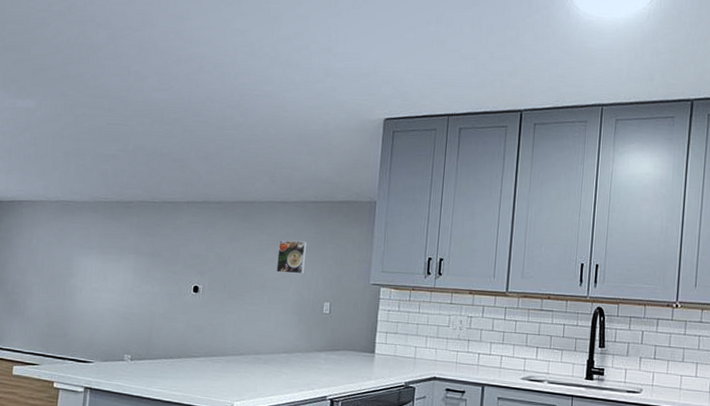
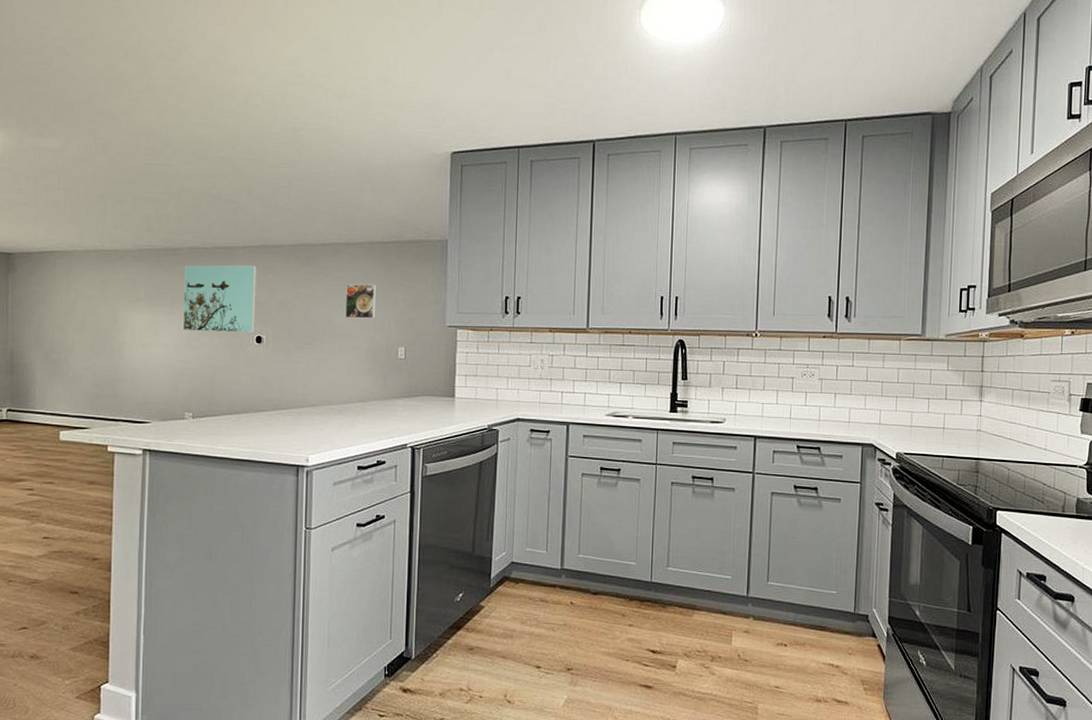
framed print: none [129,217,199,283] -> present [183,265,257,334]

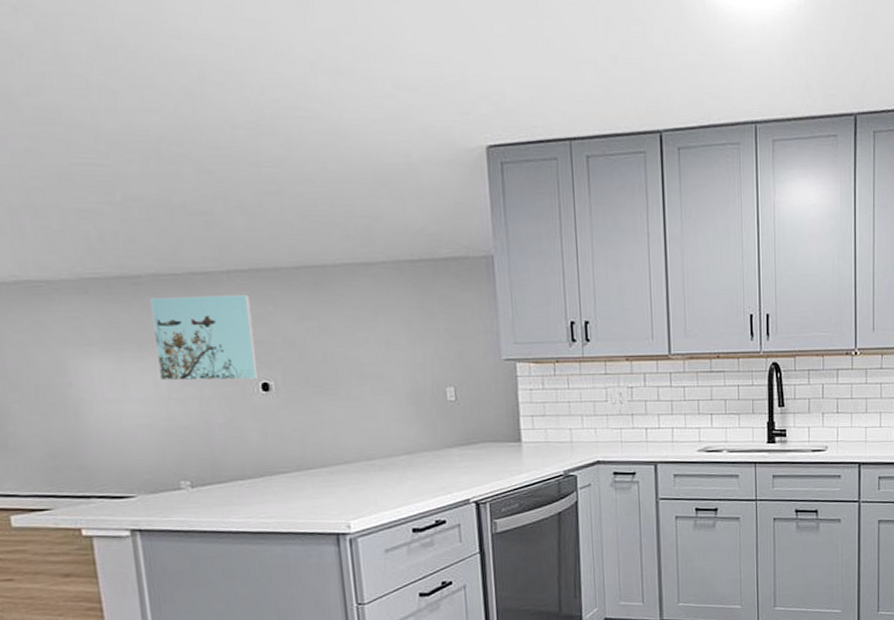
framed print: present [345,284,377,319] -> none [371,313,414,356]

